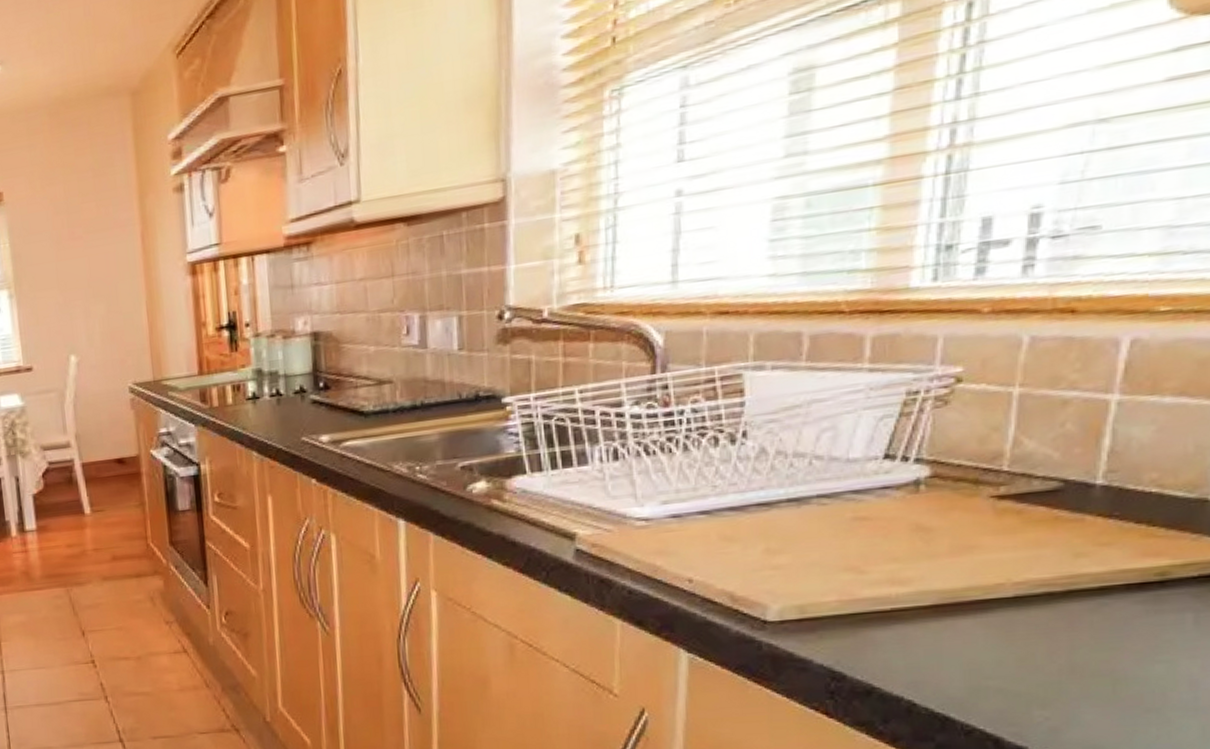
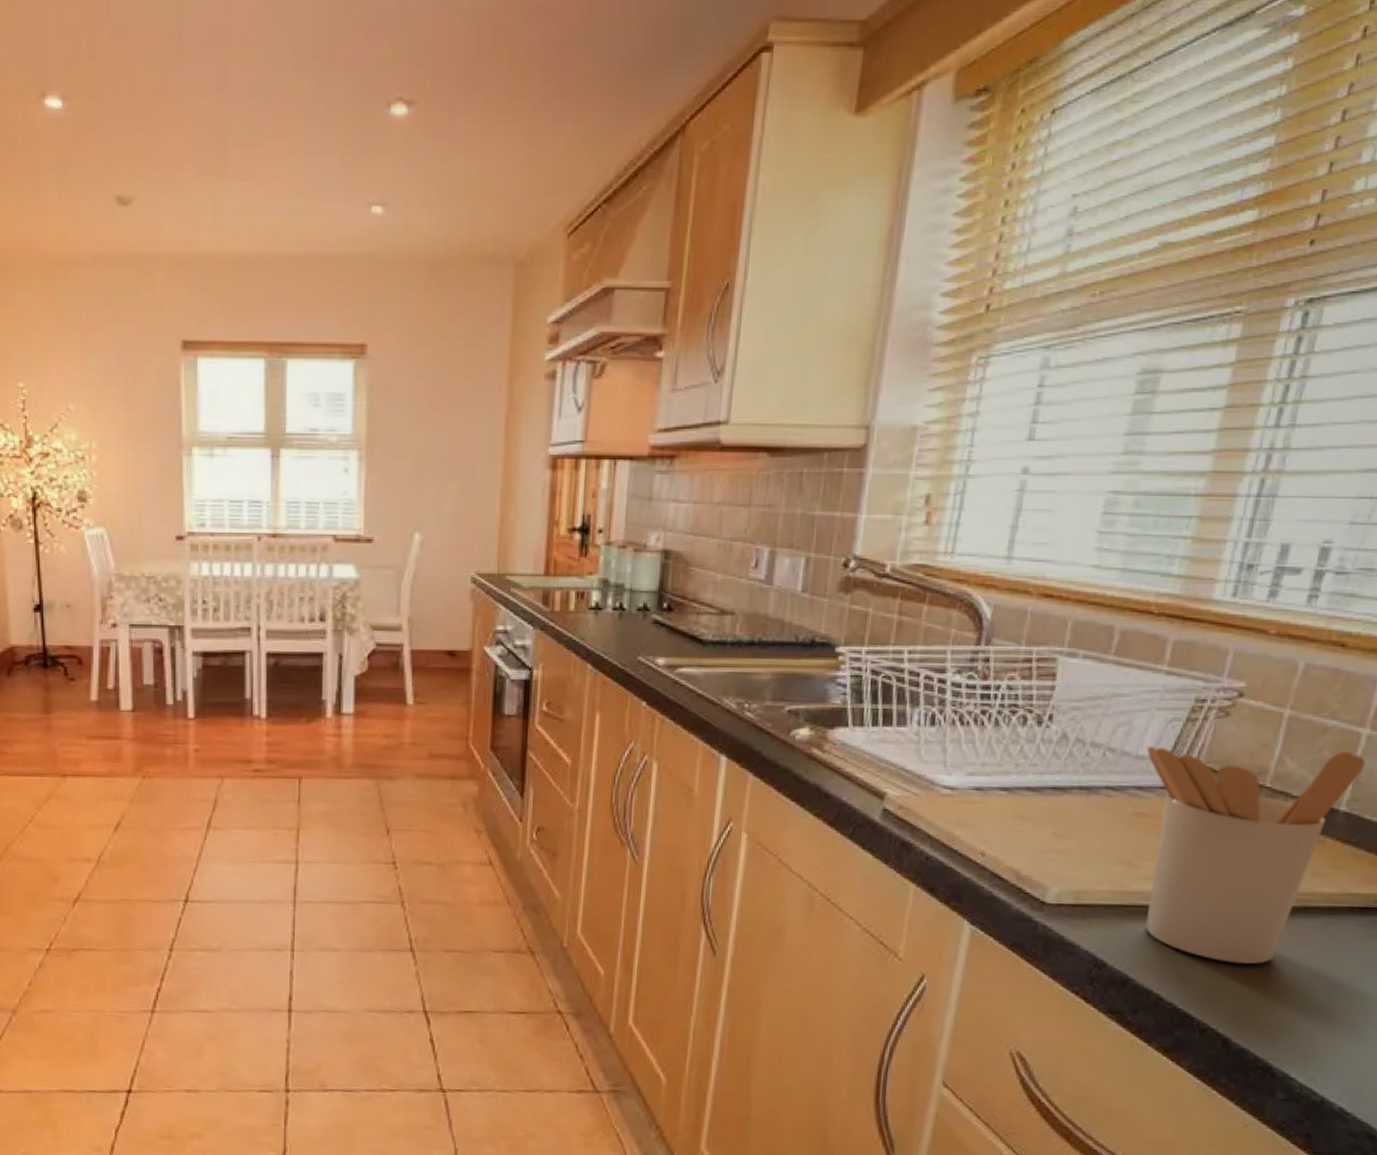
utensil holder: none [858,421,1120,660] -> present [1145,747,1366,965]

